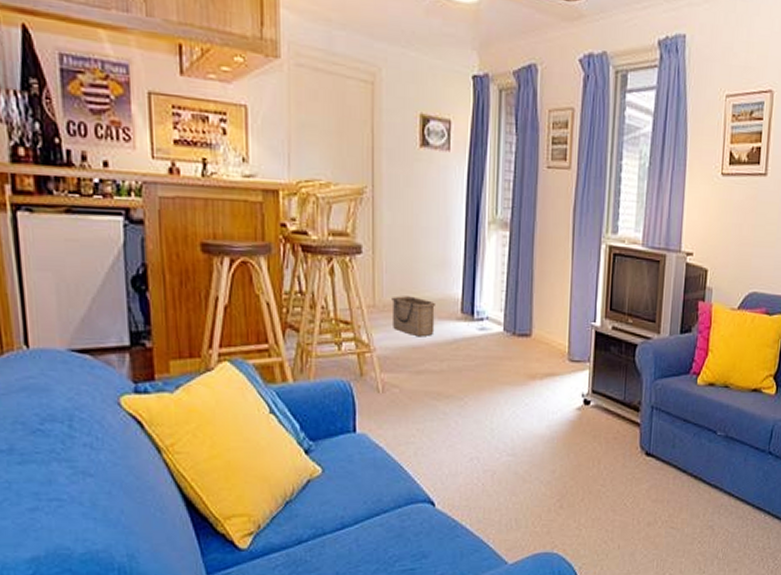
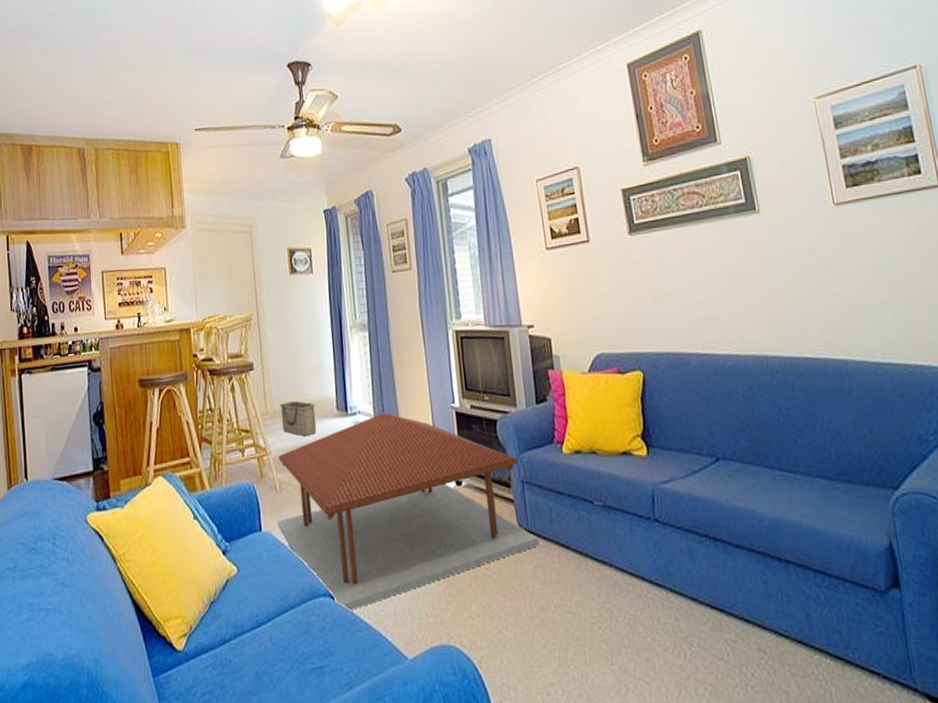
coffee table: none [377,322,658,518] -> present [278,412,540,611]

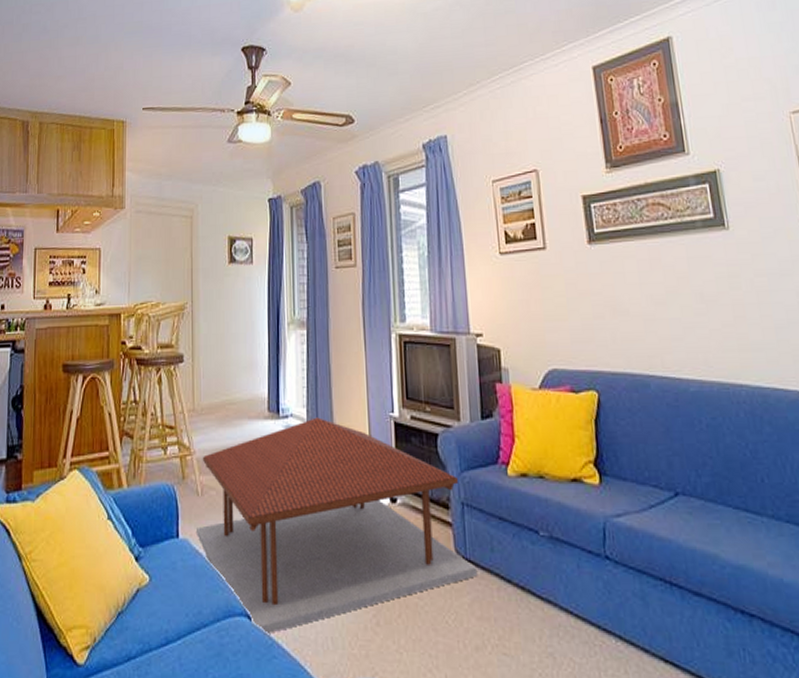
basket: present [280,401,317,437] -> none [208,398,246,438]

